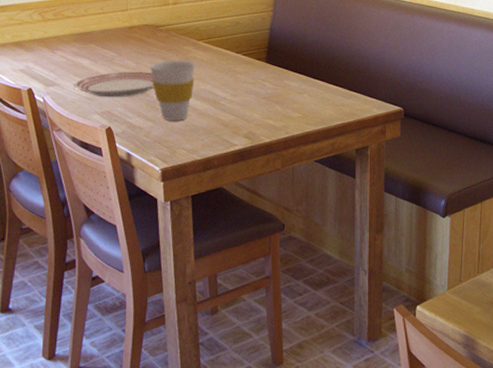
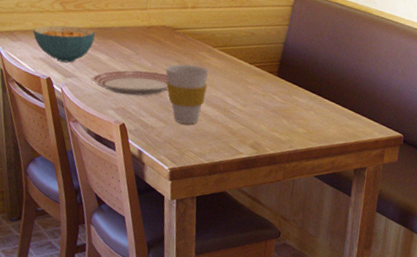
cereal bowl: none [11,35,75,71] -> present [32,25,95,63]

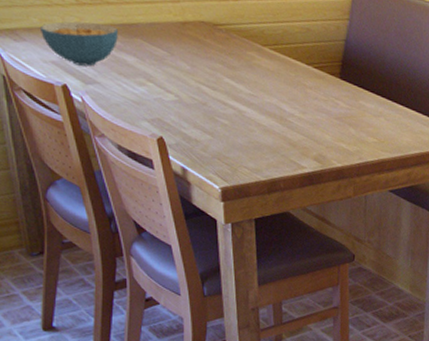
dinner plate: present [91,70,169,96] -> none [118,74,213,104]
cup: present [165,64,209,124] -> none [207,66,260,136]

